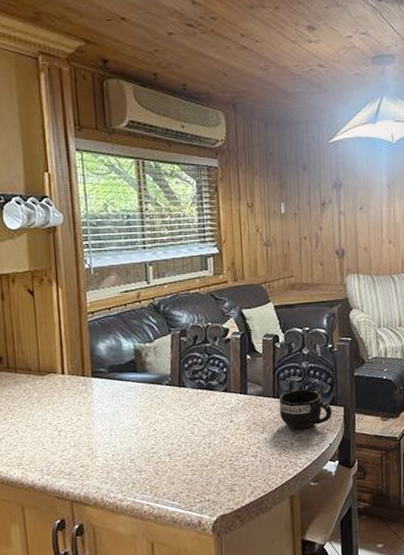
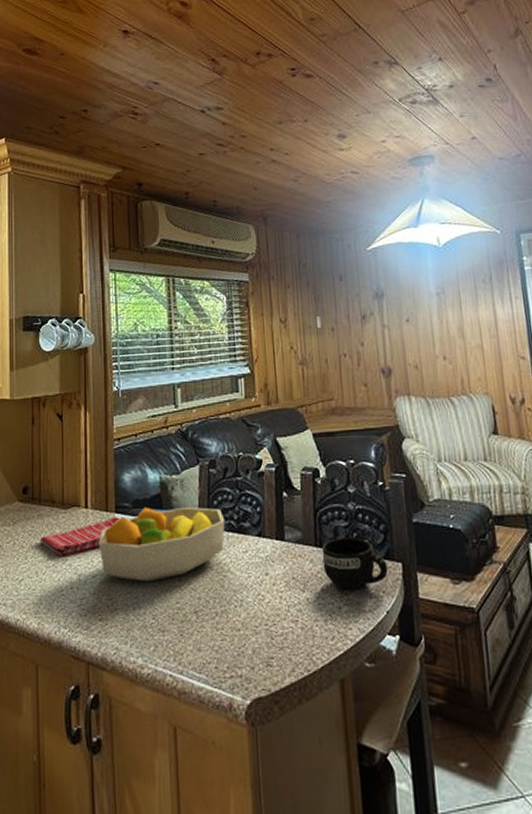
dish towel: none [19,381,96,417] -> present [41,517,120,556]
fruit bowl: none [76,370,195,434] -> present [98,507,225,582]

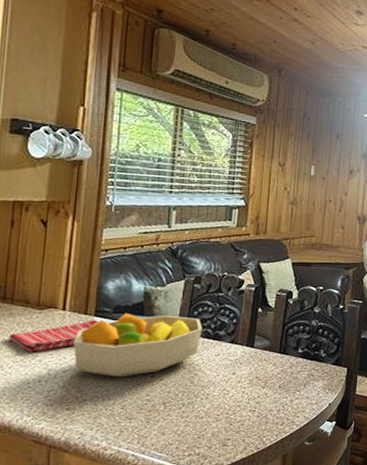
mug: present [321,537,388,590] -> none [283,347,336,387]

